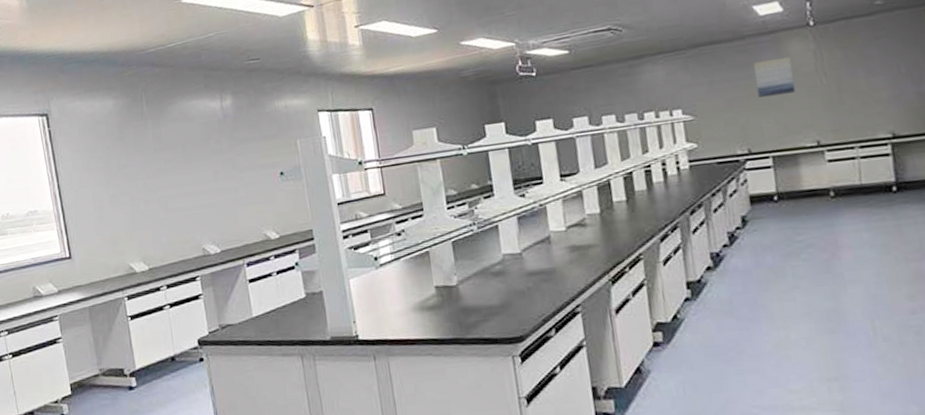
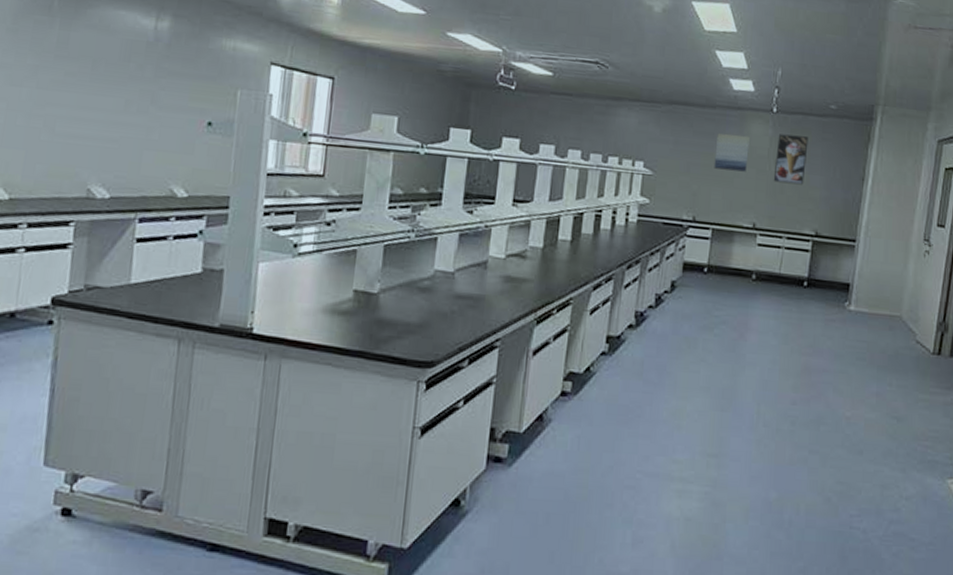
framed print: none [822,40,865,95] -> present [773,134,809,185]

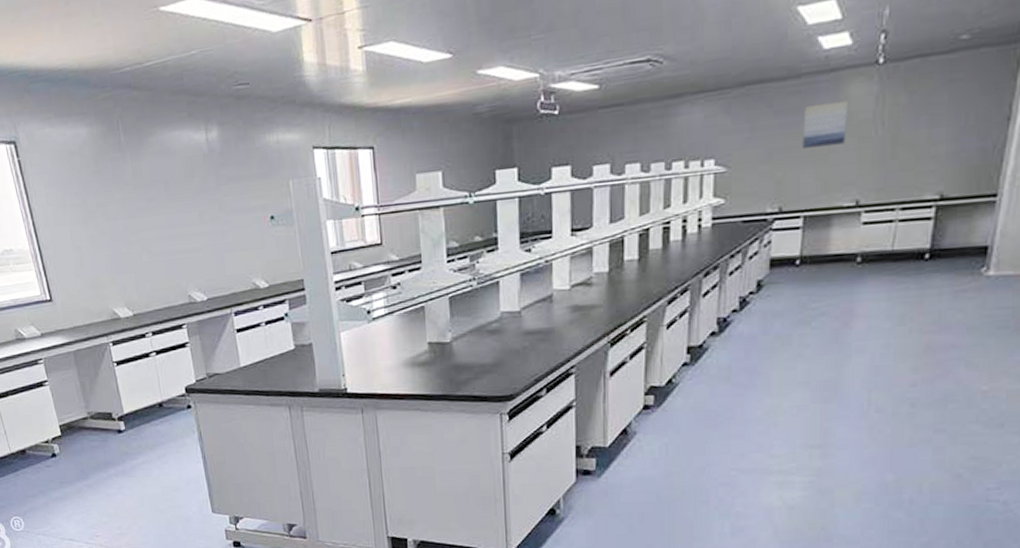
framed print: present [773,134,809,185] -> none [881,83,930,148]

